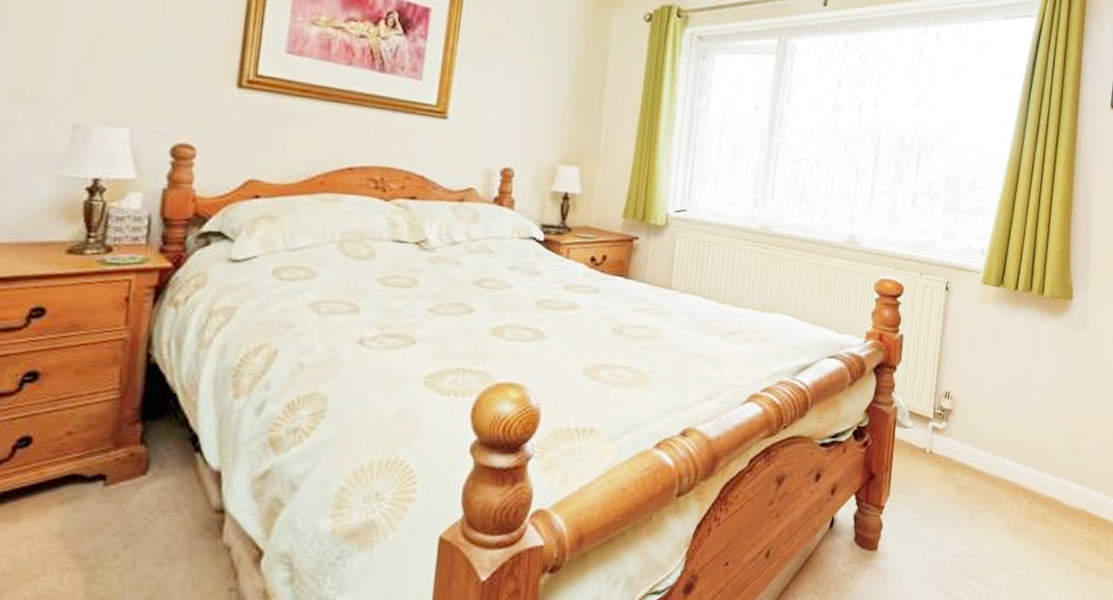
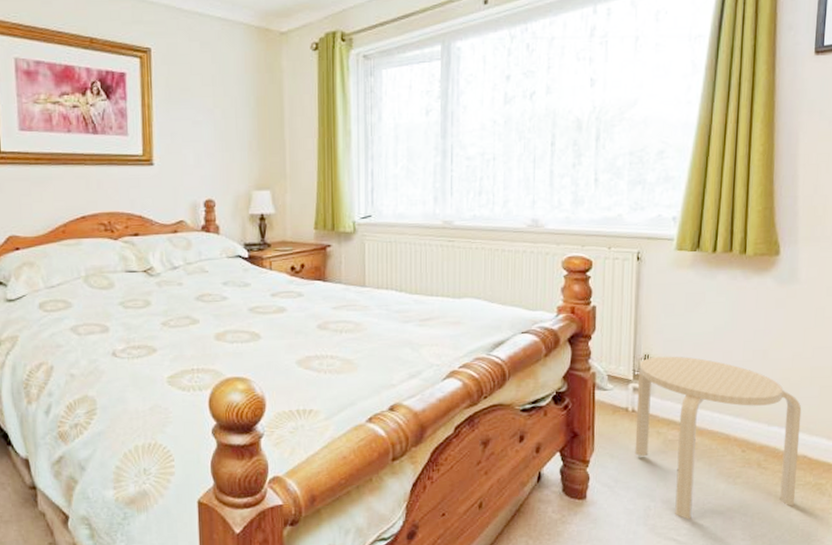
stool: none [929,394,1084,577] -> present [635,356,802,520]

